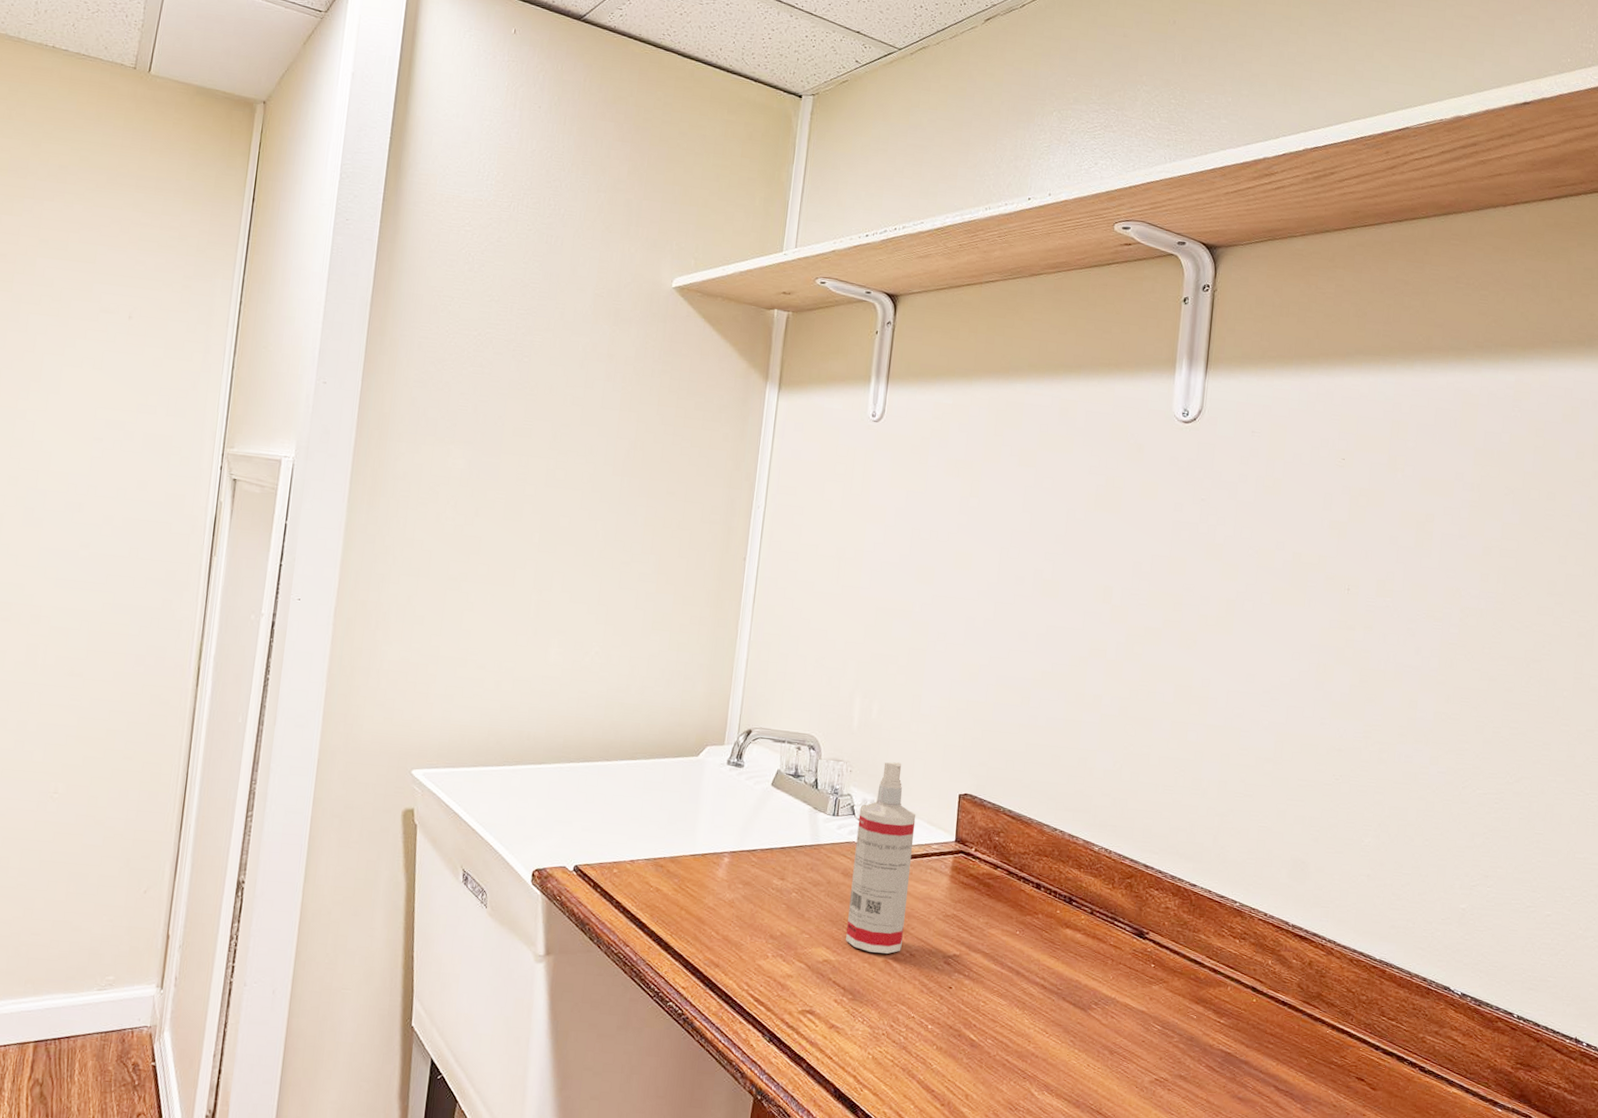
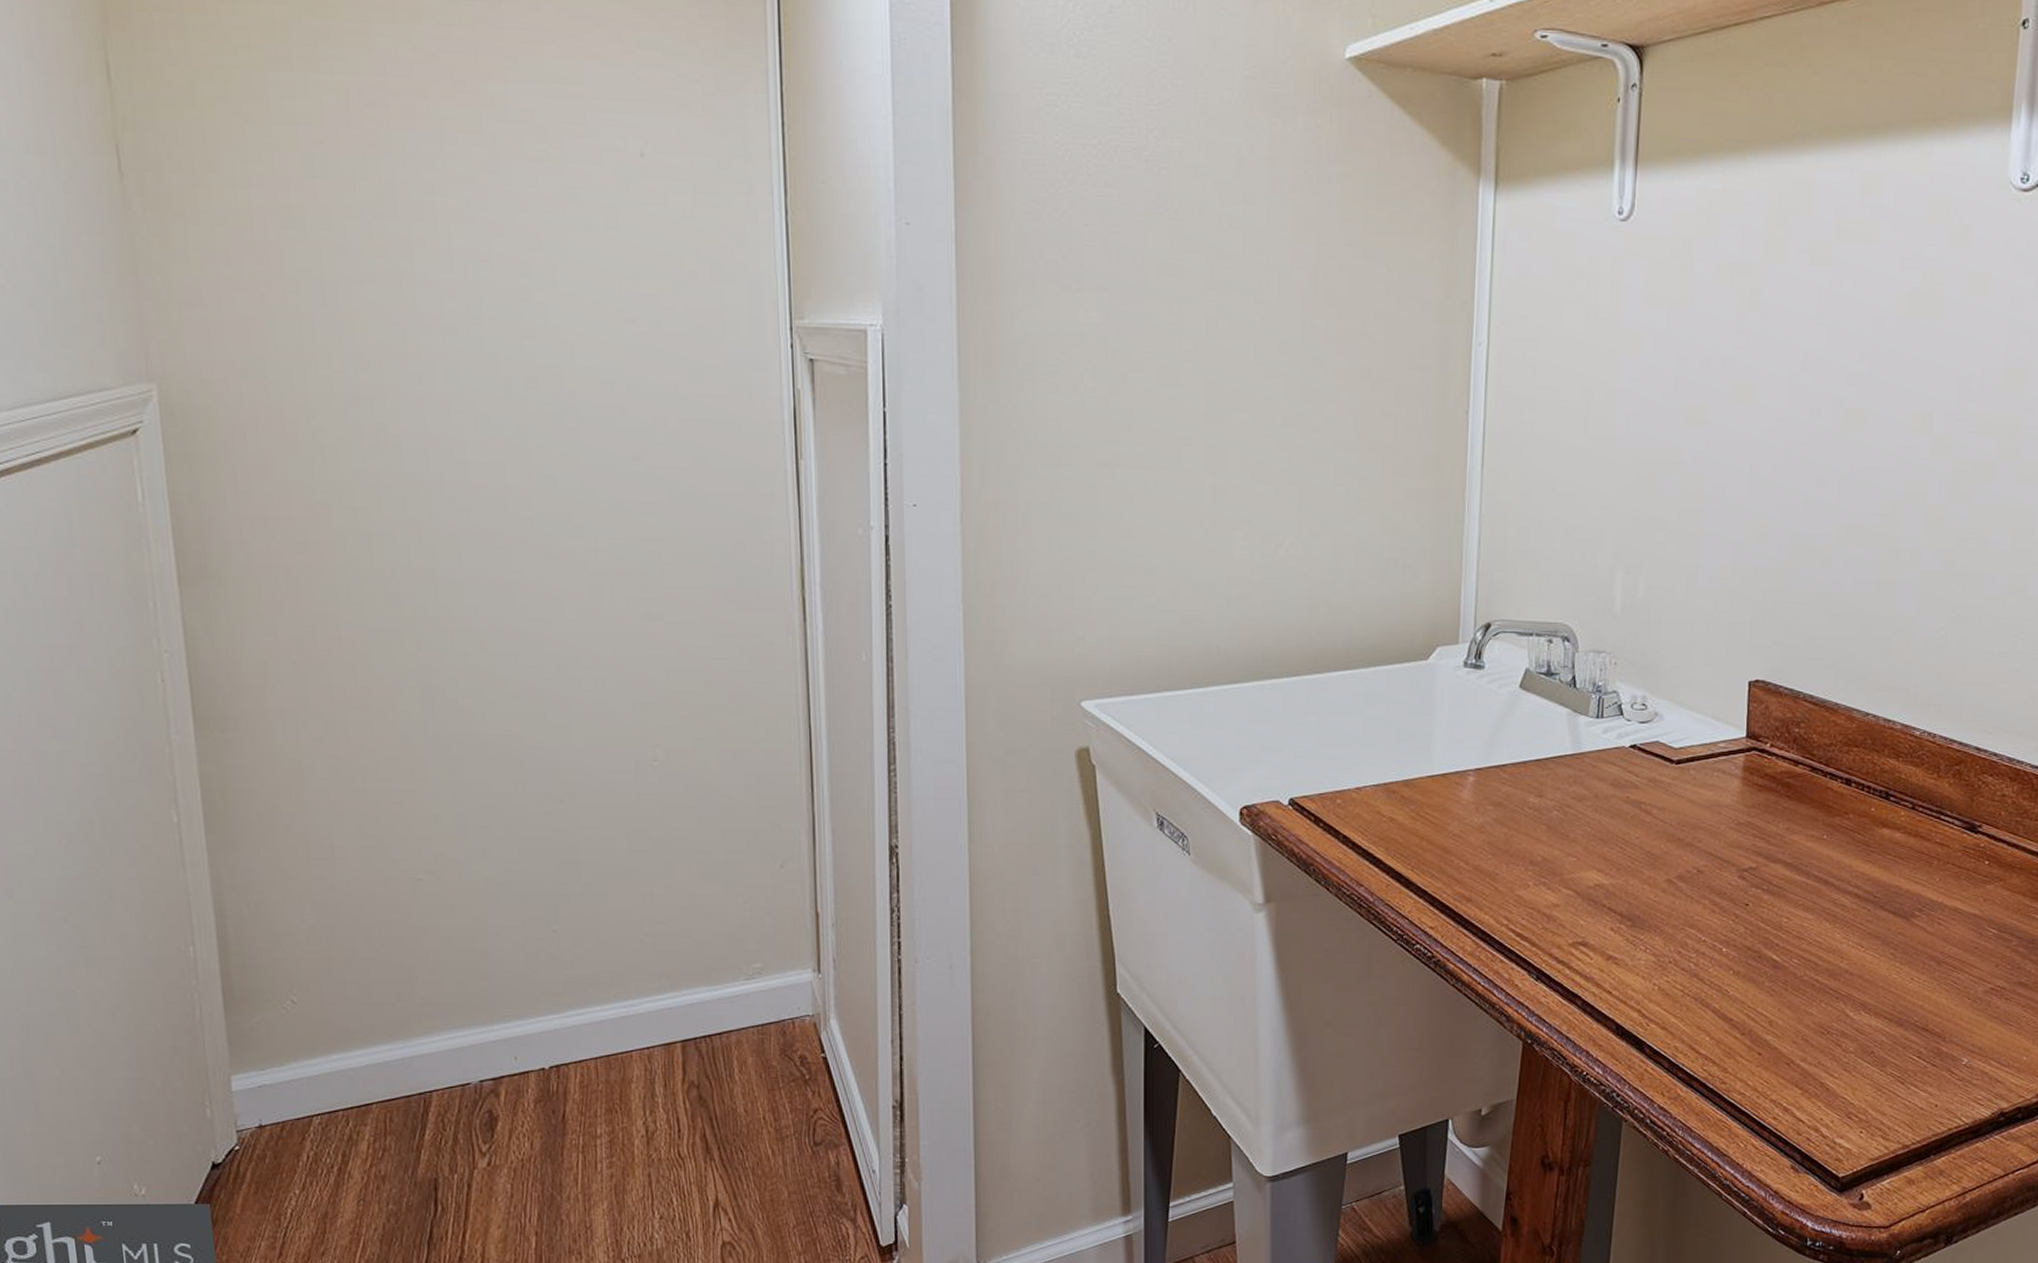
spray bottle: present [846,762,916,954] -> none [1620,649,1698,872]

